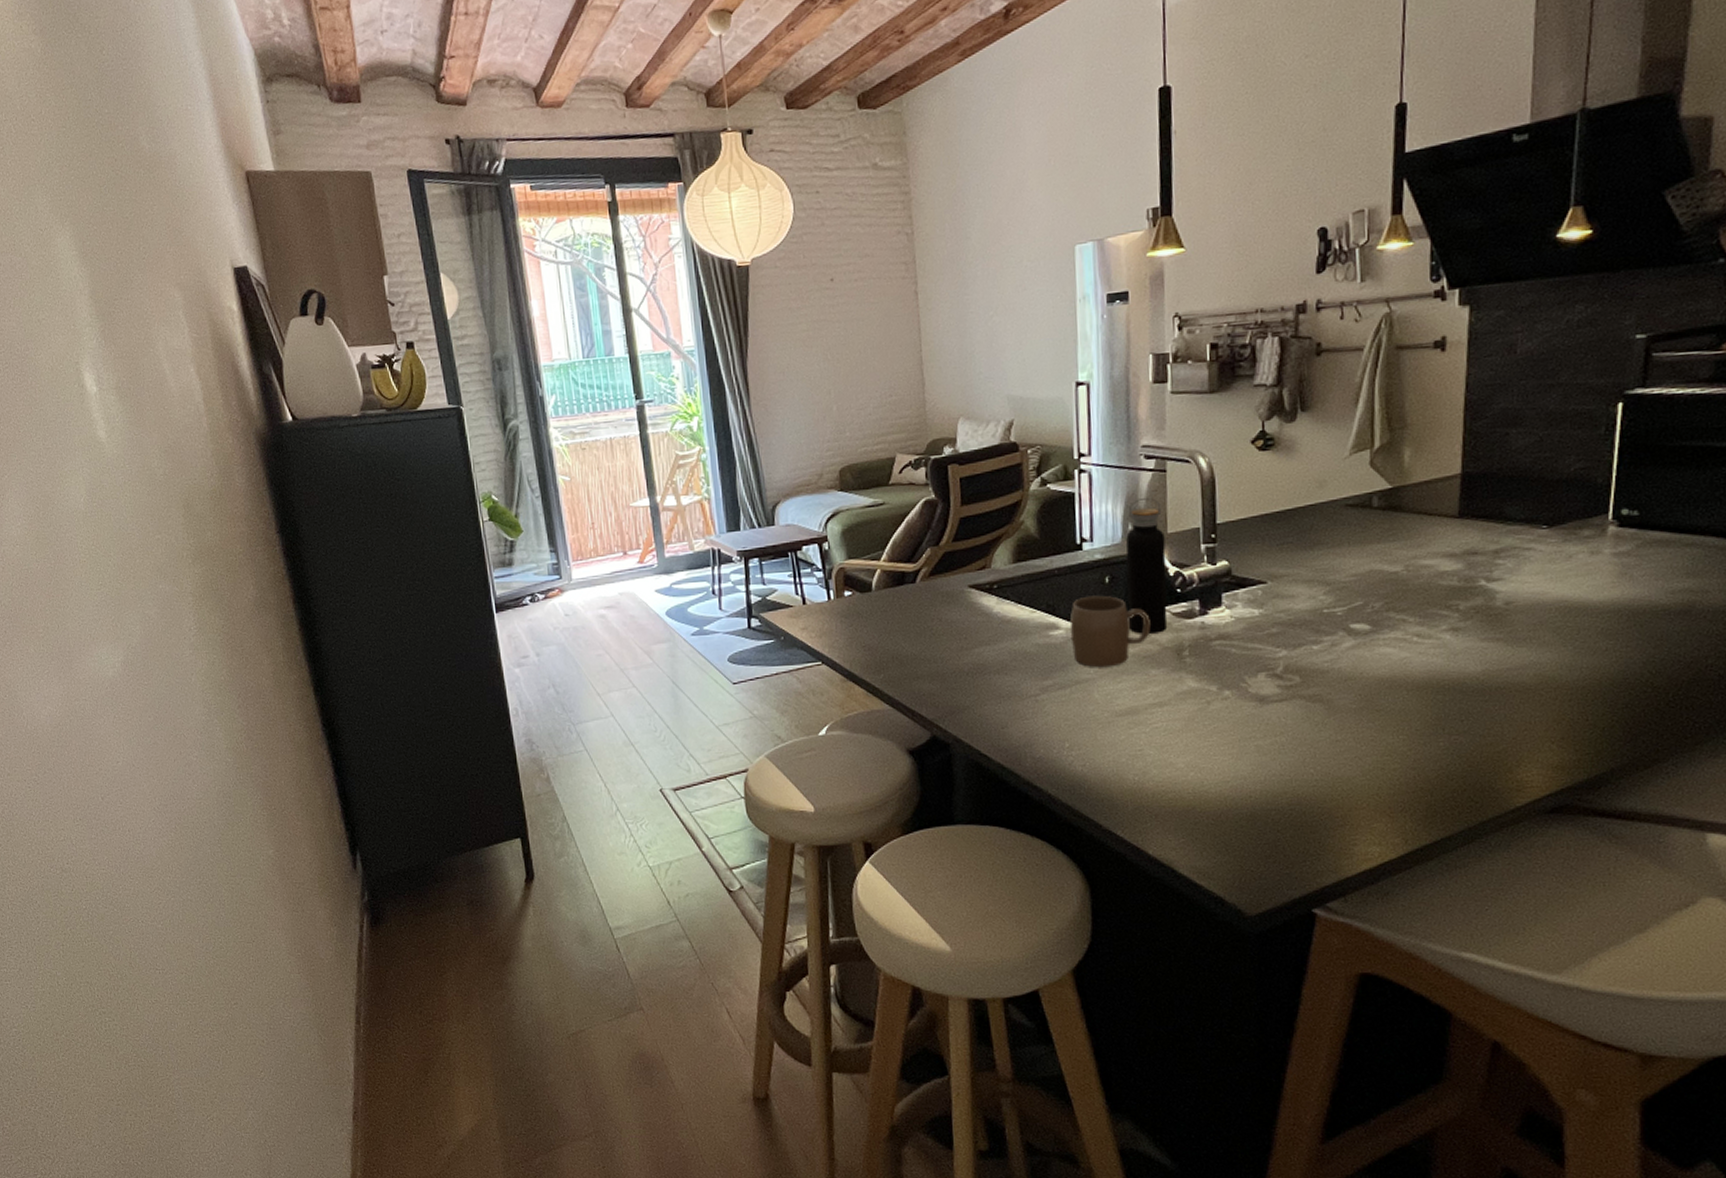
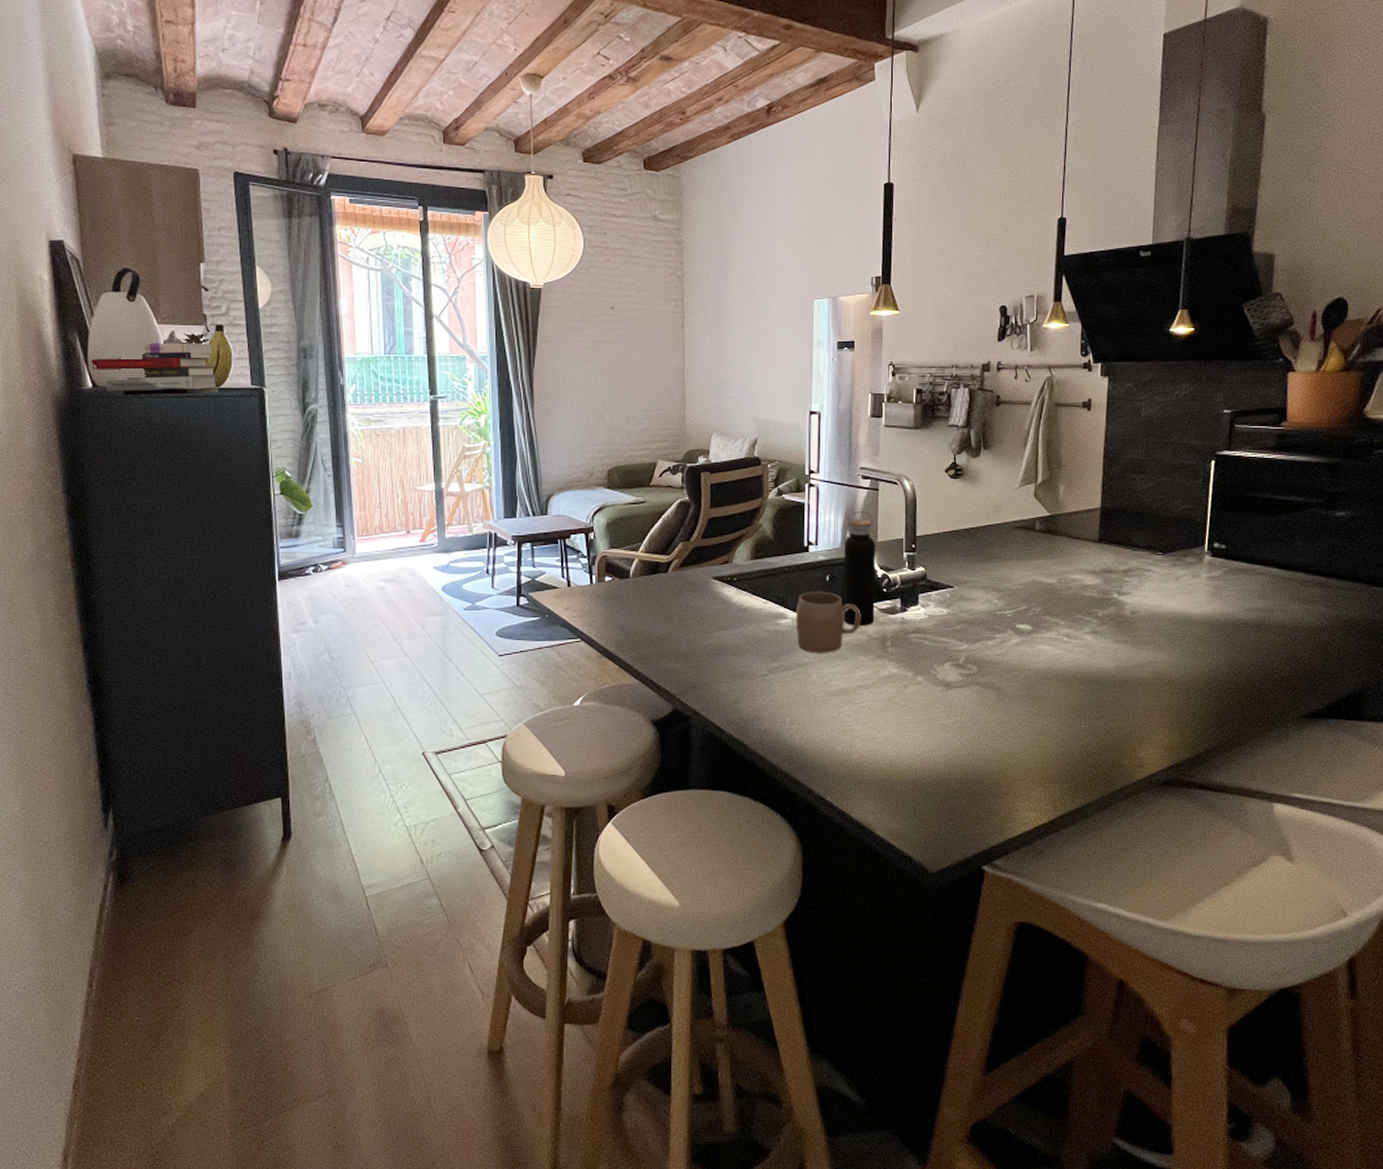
books: none [289,363,416,427] -> present [92,342,218,396]

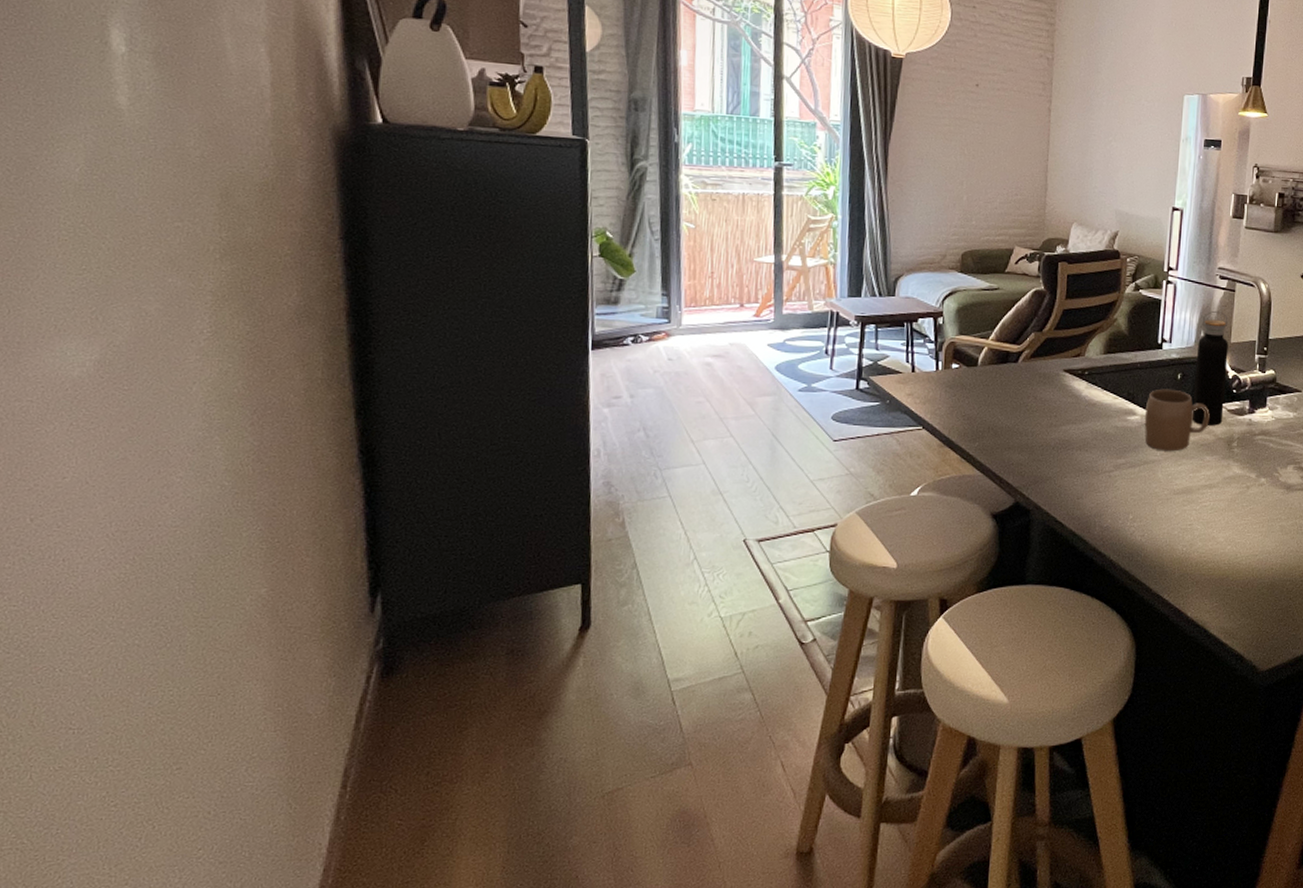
books: present [92,342,218,396] -> none [384,79,533,141]

